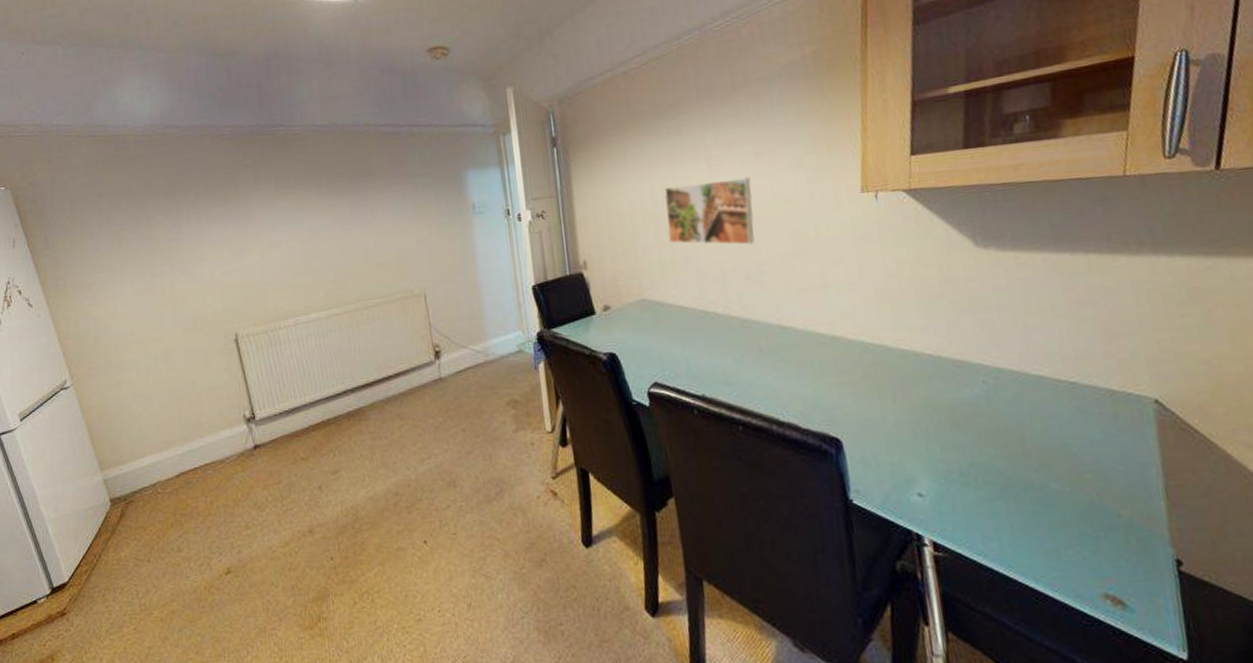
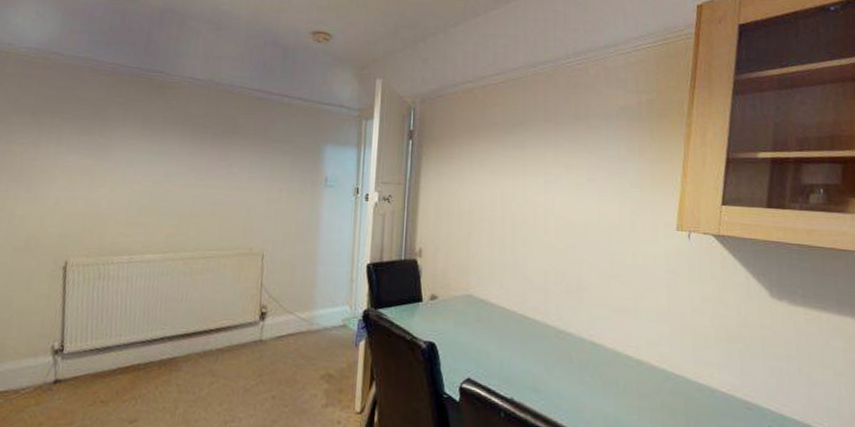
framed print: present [664,177,755,245] -> none [501,194,581,260]

